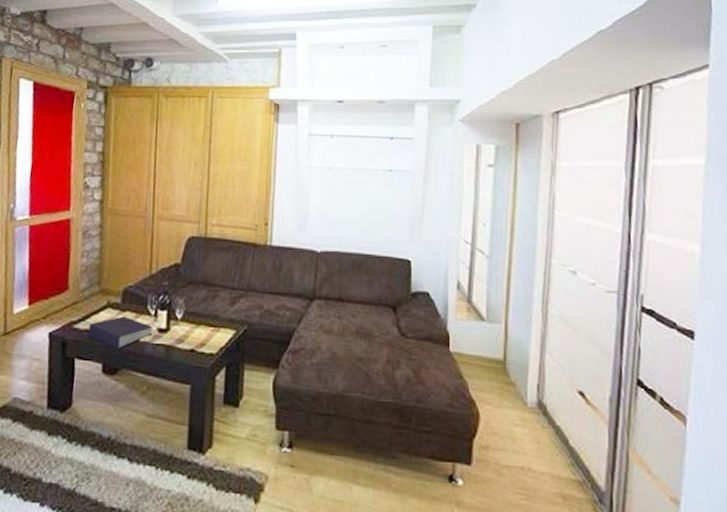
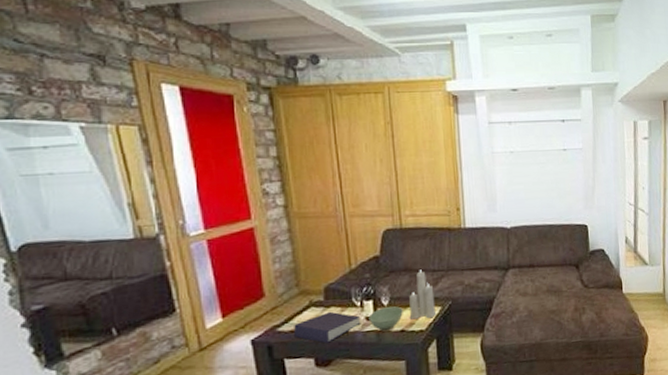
bowl: none [160,320,196,349] -> present [368,306,403,333]
candle: none [201,285,230,342] -> present [409,269,437,320]

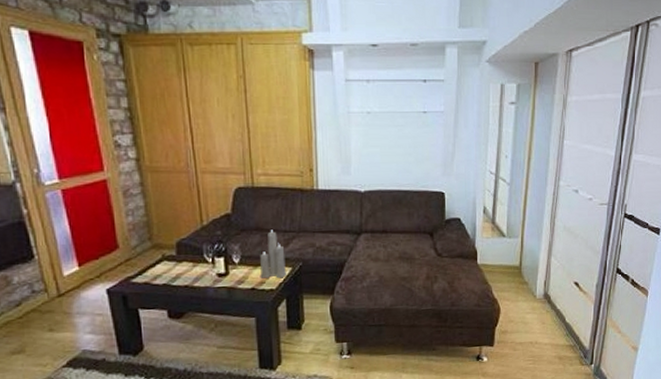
book: present [294,311,361,344] -> none [147,266,213,297]
bowl: present [368,306,403,333] -> none [220,264,254,290]

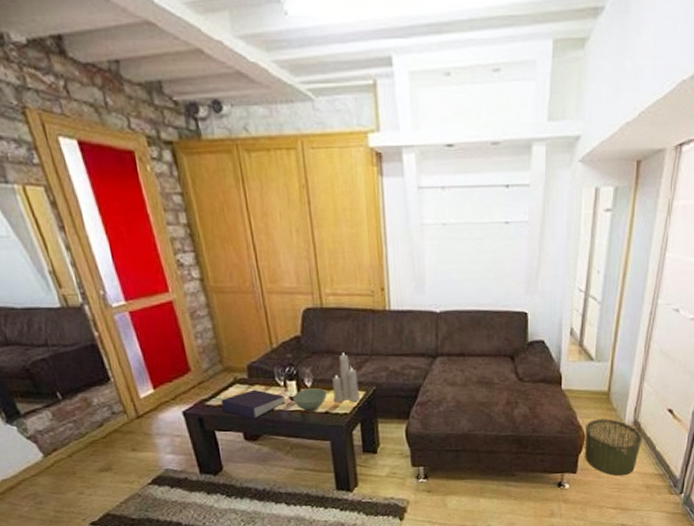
book: none [147,266,213,297] -> present [221,389,286,419]
bowl: none [220,264,254,290] -> present [292,387,327,413]
basket: none [501,292,553,348] -> present [585,418,643,476]

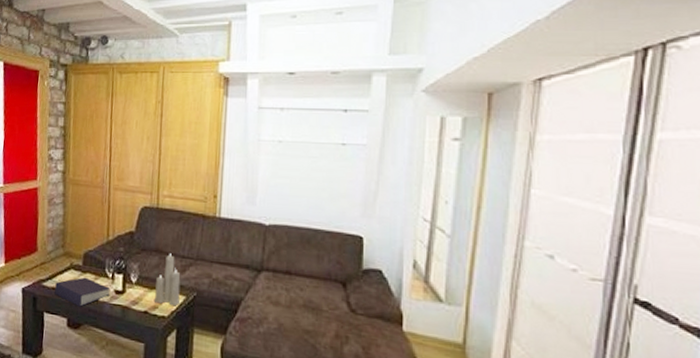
bowl: present [292,387,327,413] -> none [117,284,149,310]

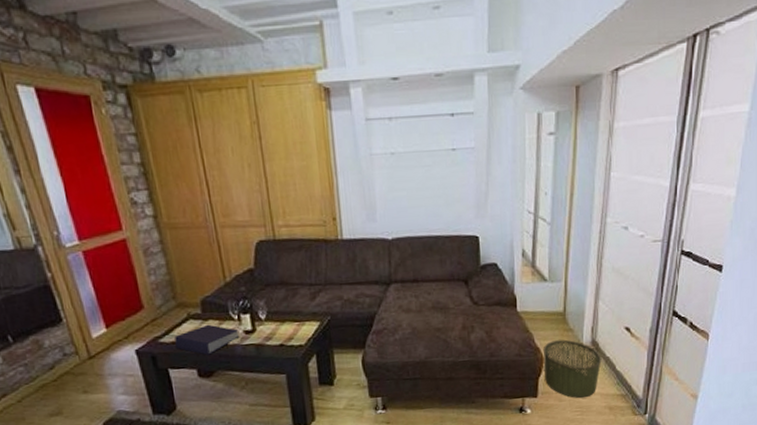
candle: present [153,253,181,307] -> none [286,283,316,334]

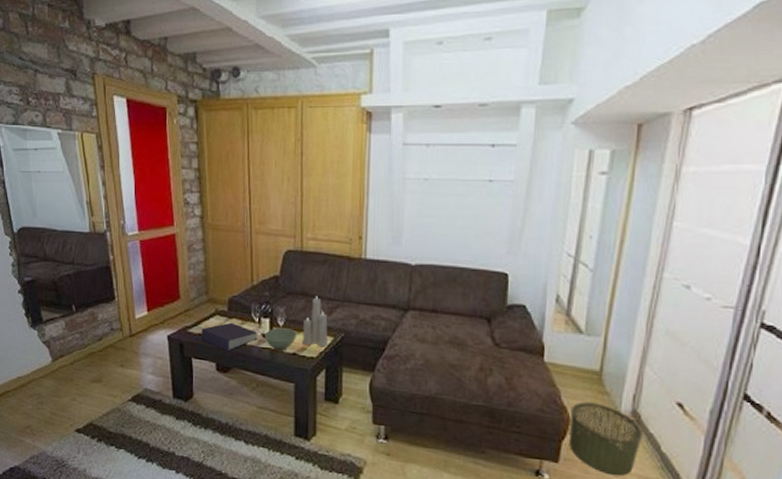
bowl: none [246,320,281,347] -> present [264,327,296,353]
candle: none [286,283,316,334] -> present [302,296,329,348]

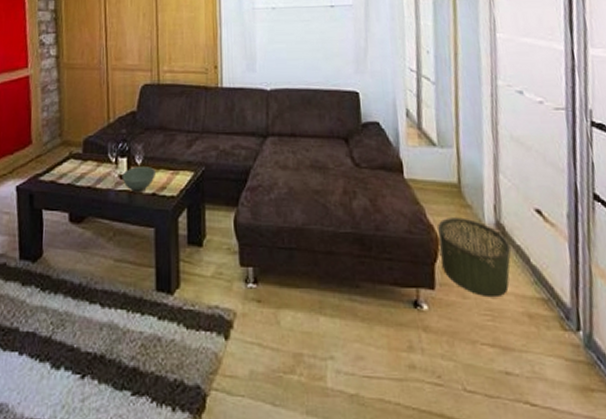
book: present [201,322,258,352] -> none [53,165,115,198]
candle: present [302,296,329,348] -> none [161,129,189,184]

